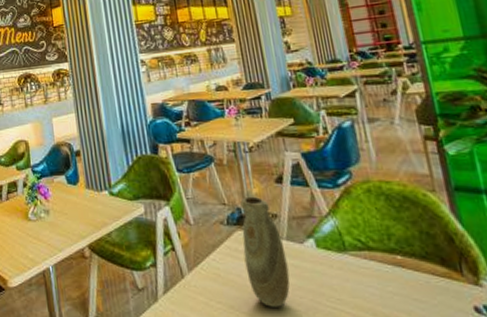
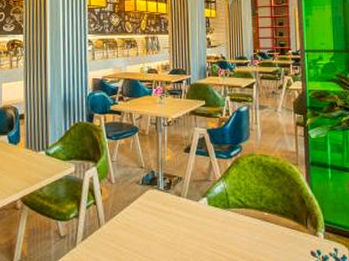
vase: present [240,196,290,307] -> none [152,162,185,252]

